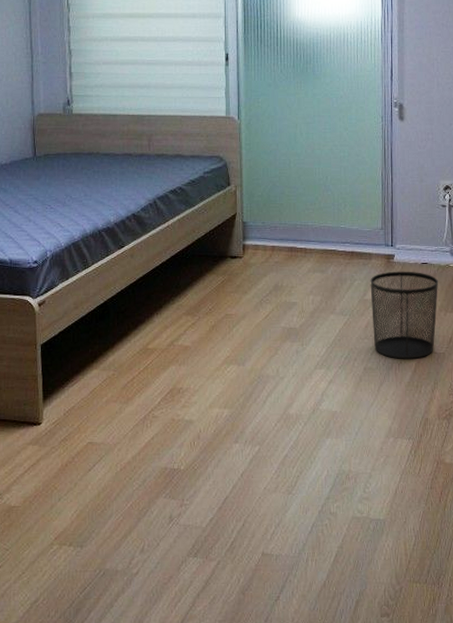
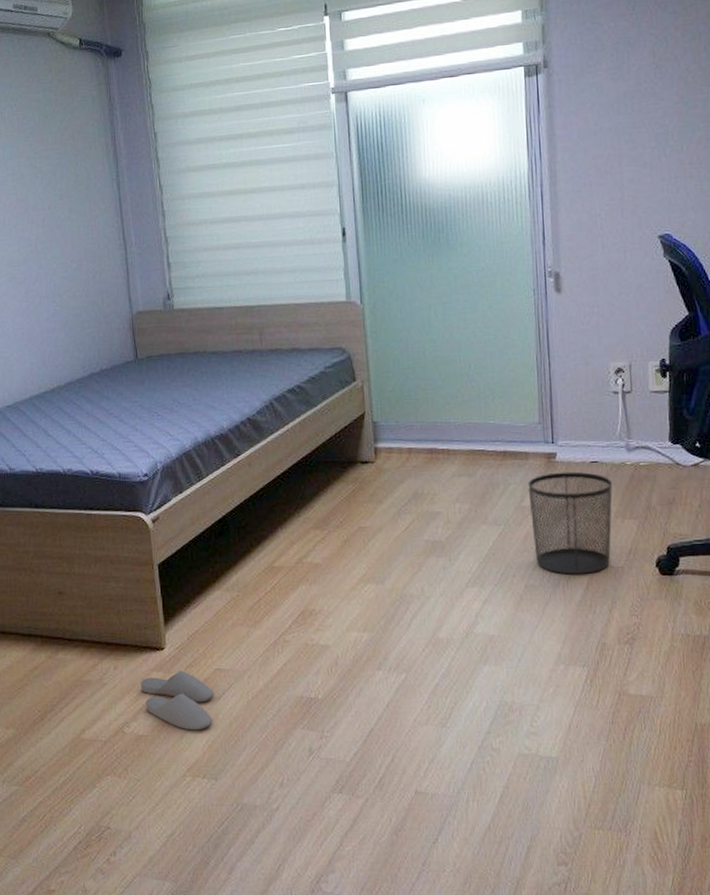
slippers: none [15,444,85,501] -> present [140,670,214,731]

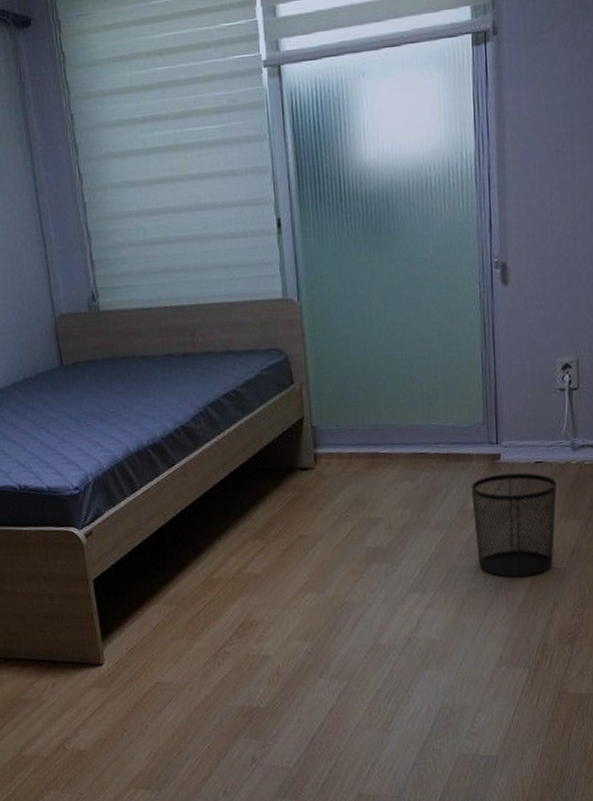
slippers: present [140,670,214,731] -> none [79,685,155,744]

